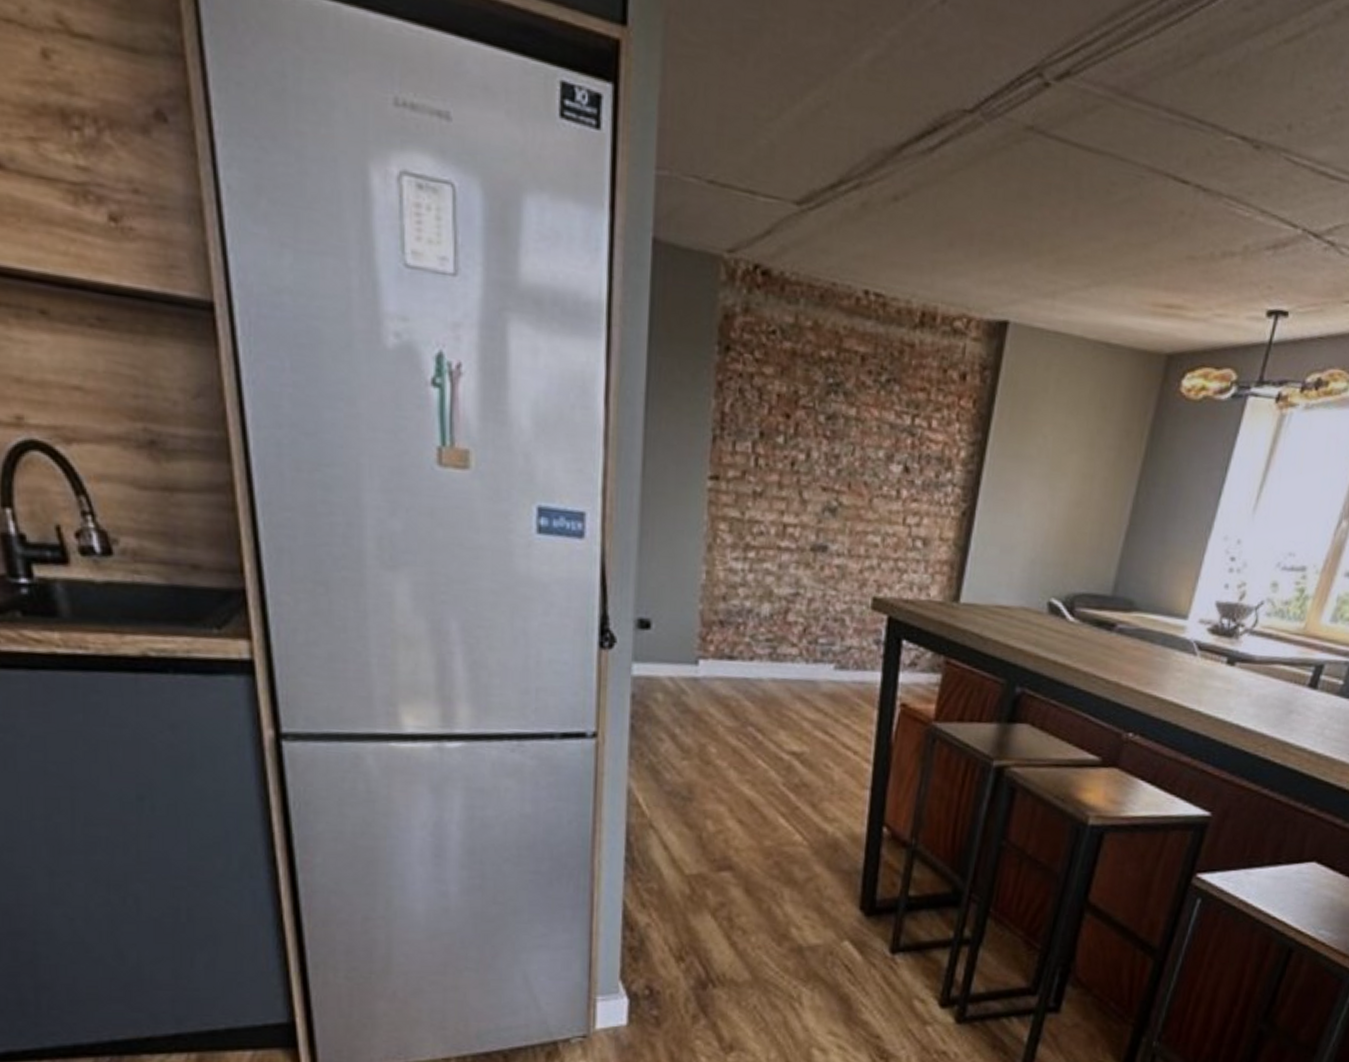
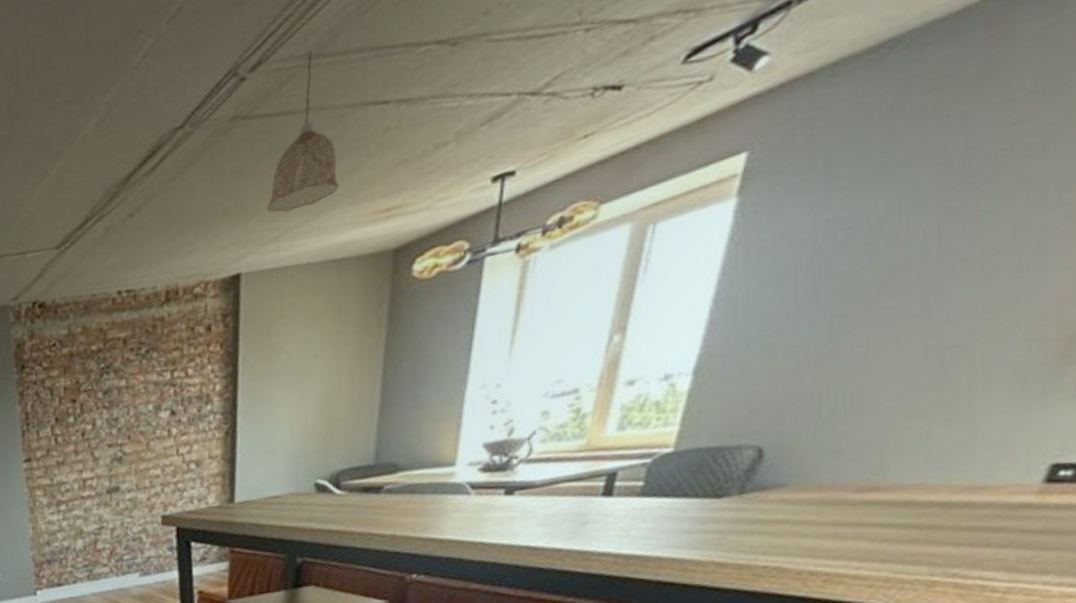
pendant lamp: none [1048,86,1129,270] -> present [267,51,340,214]

